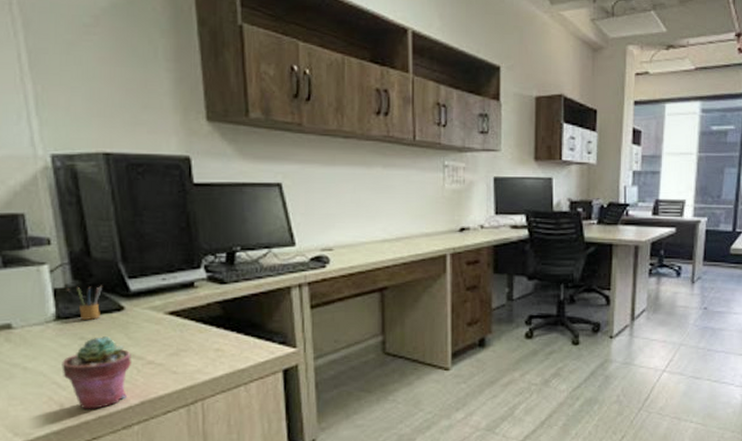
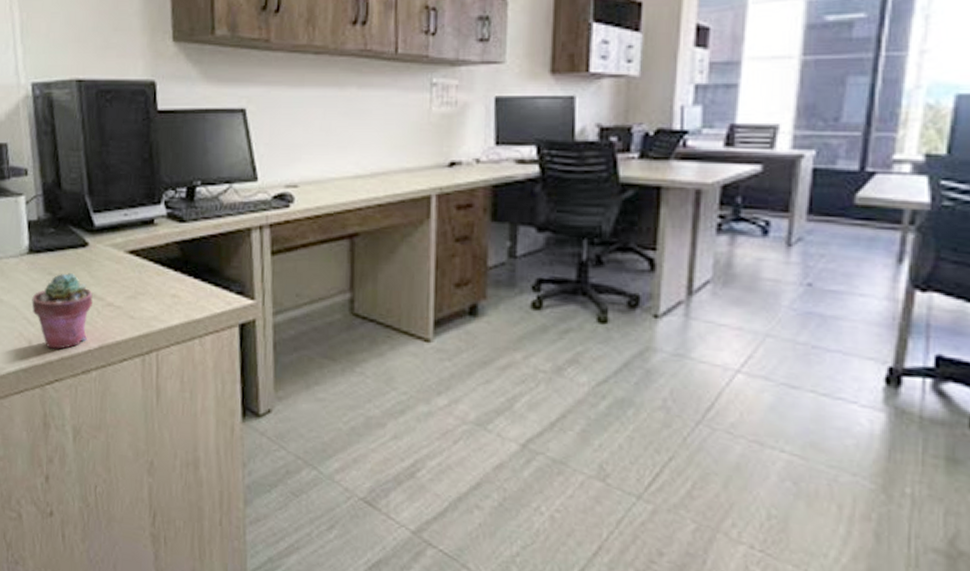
pencil box: present [67,285,102,320] -> none [39,218,70,255]

